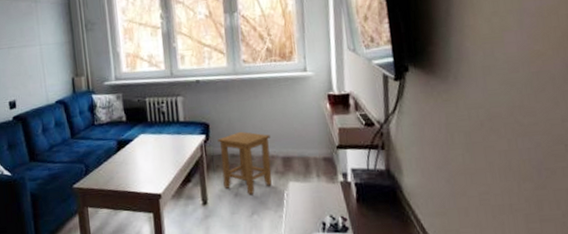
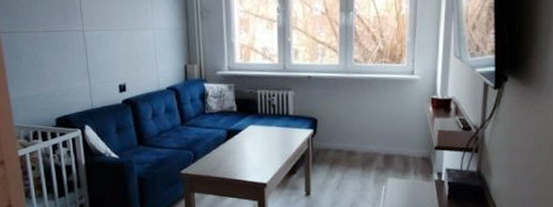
stool: present [217,131,272,195] -> none [324,128,374,189]

